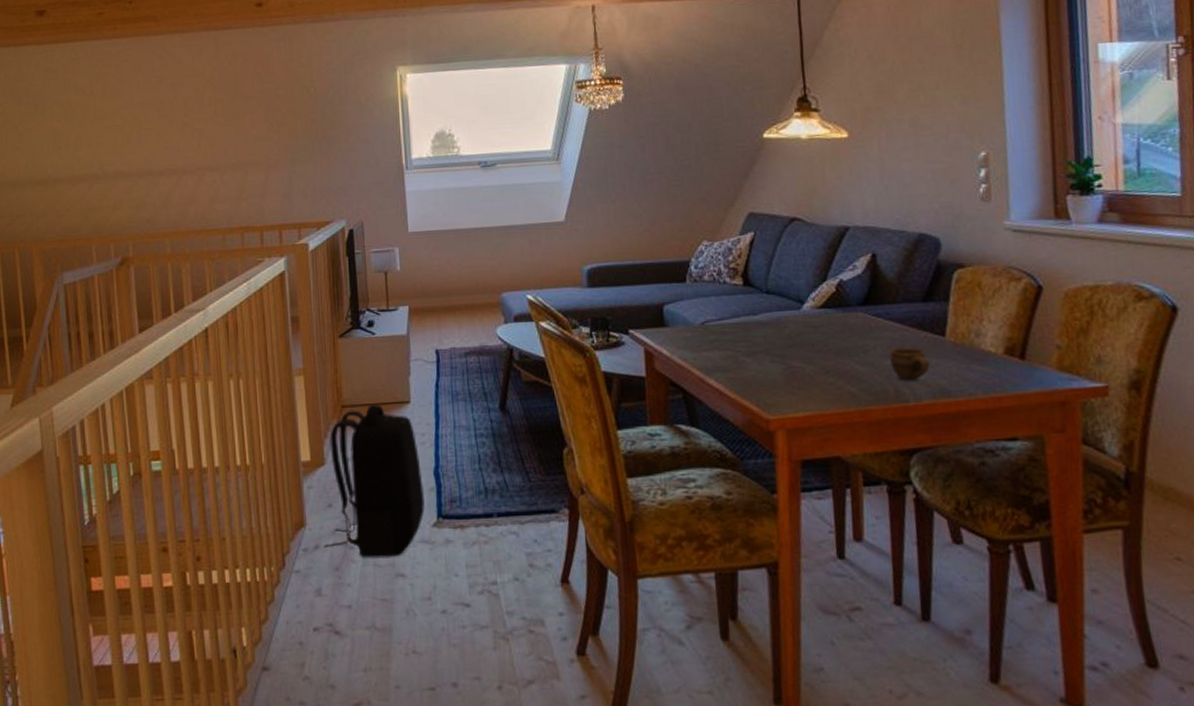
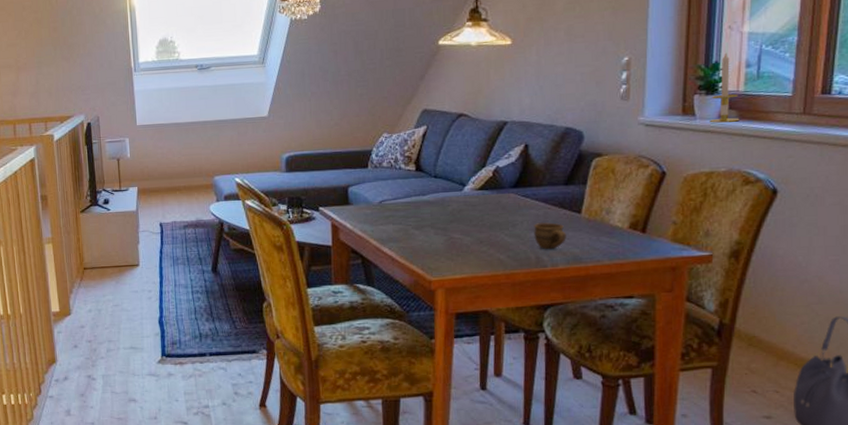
backpack: present [324,404,425,557] -> none [71,267,151,386]
candle: none [1087,146,1123,228] -> present [709,52,740,123]

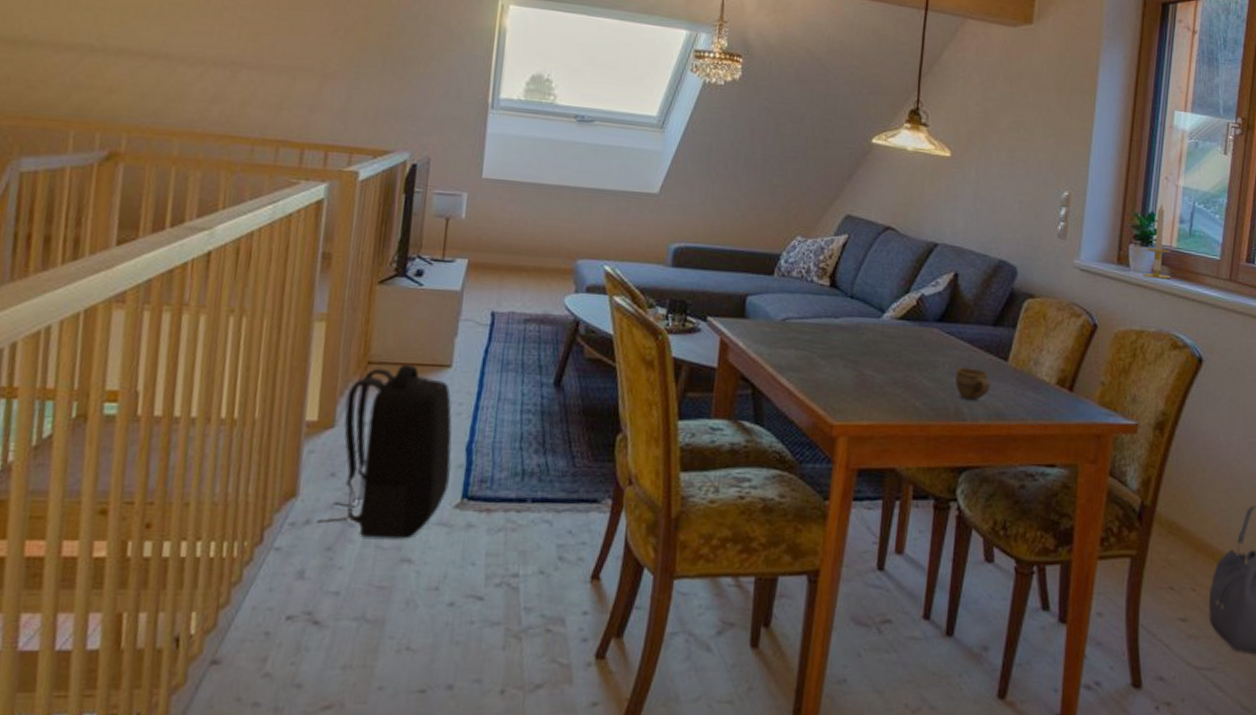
backpack: none [71,267,151,386] -> present [317,364,452,539]

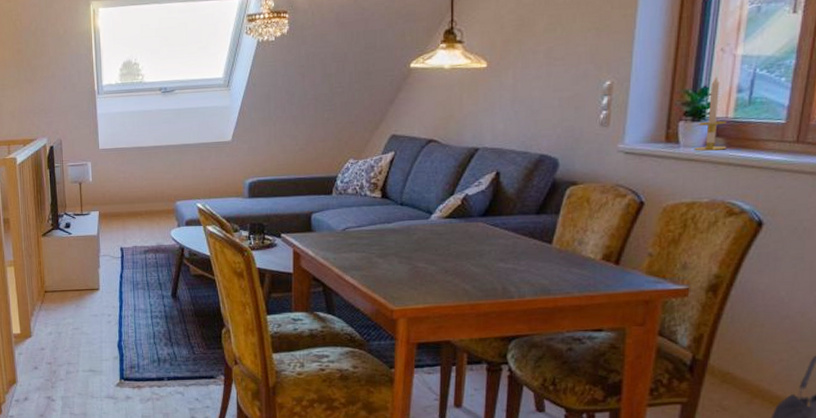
backpack: present [317,364,452,539] -> none [31,291,110,408]
cup: present [955,366,991,400] -> none [502,252,536,280]

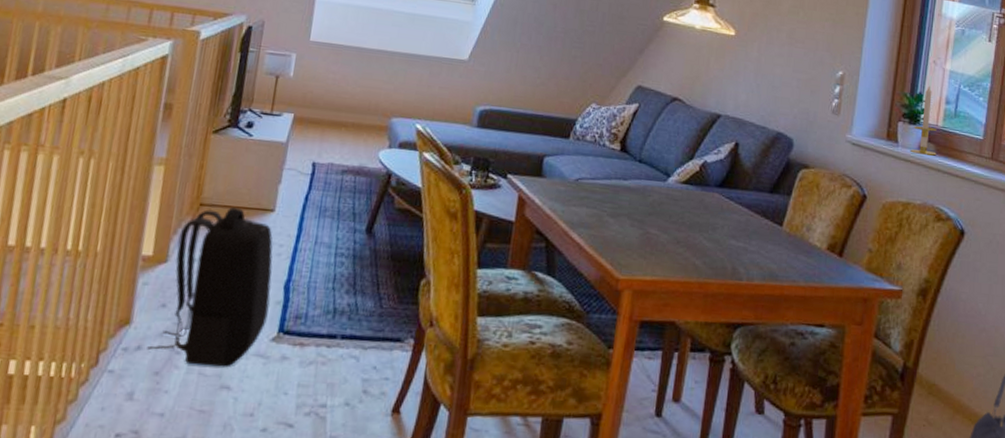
backpack: none [31,291,110,408] -> present [147,207,273,367]

